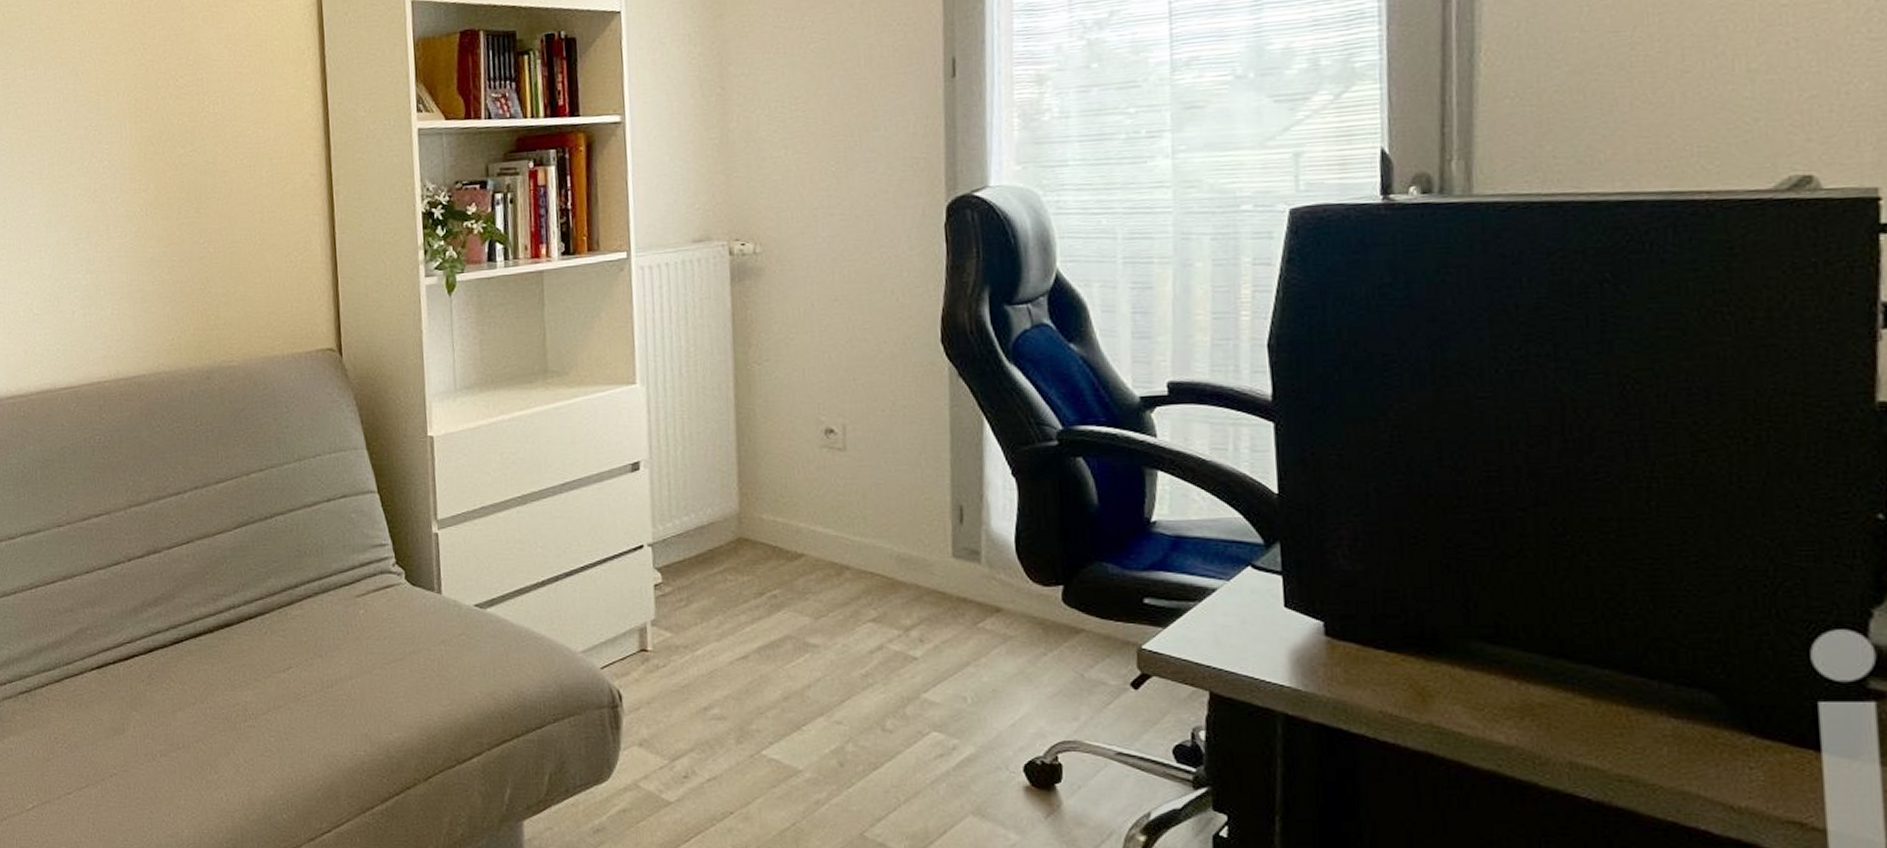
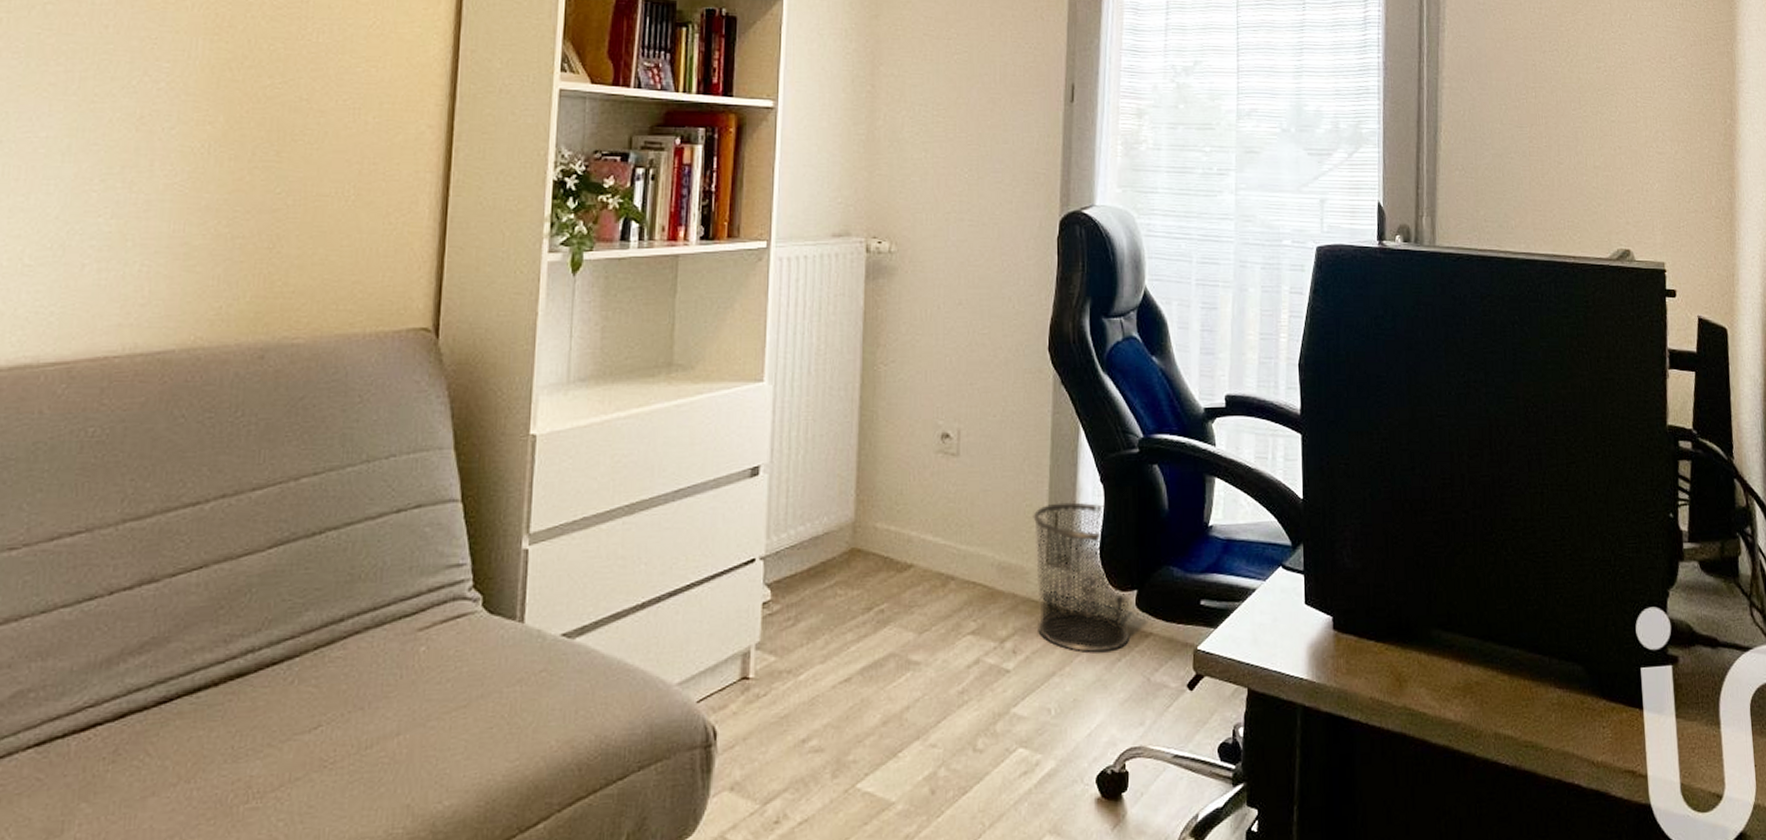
waste bin: none [934,496,1056,646] -> present [1033,502,1131,654]

